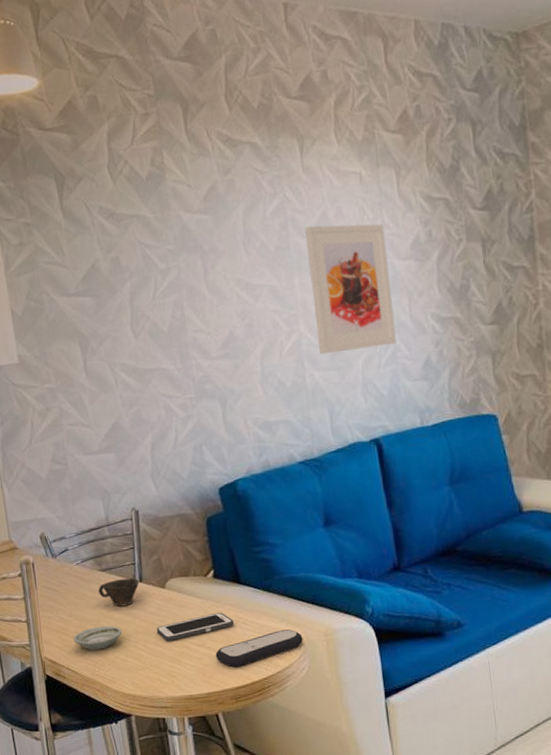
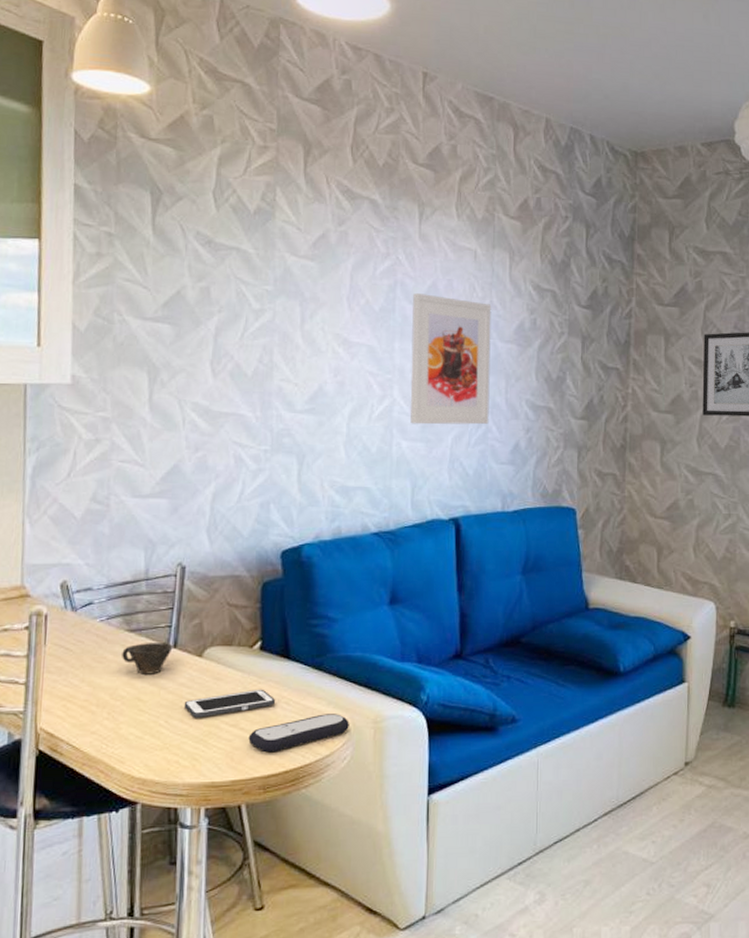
saucer: present [73,625,123,650] -> none [80,695,143,723]

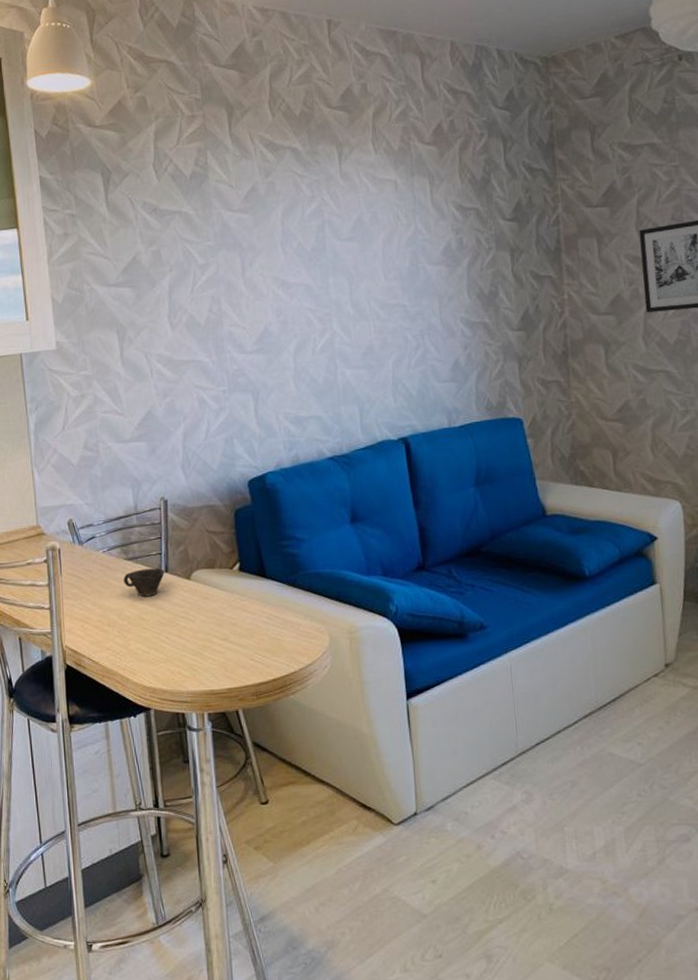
cell phone: present [184,689,275,718] -> none [179,605,257,634]
remote control: present [248,714,349,753] -> none [238,626,327,663]
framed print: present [410,293,492,425] -> none [341,229,427,353]

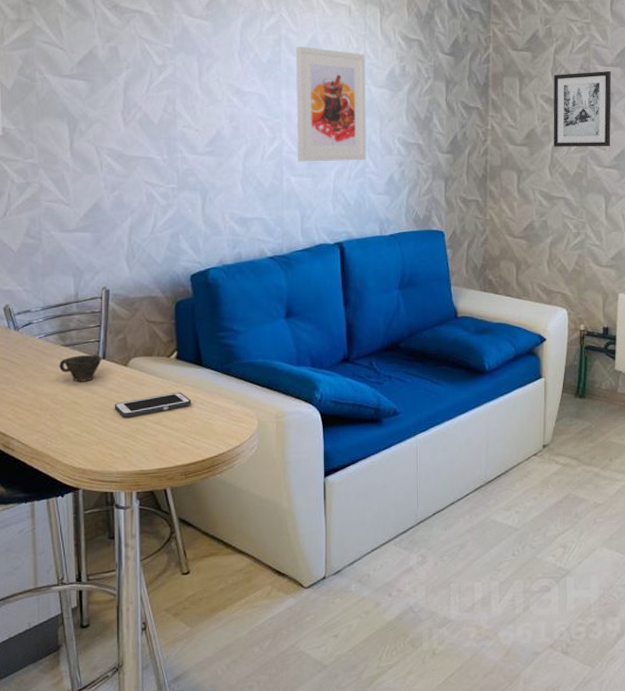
cell phone: none [179,605,257,634] -> present [114,392,191,418]
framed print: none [341,229,427,353] -> present [296,46,366,162]

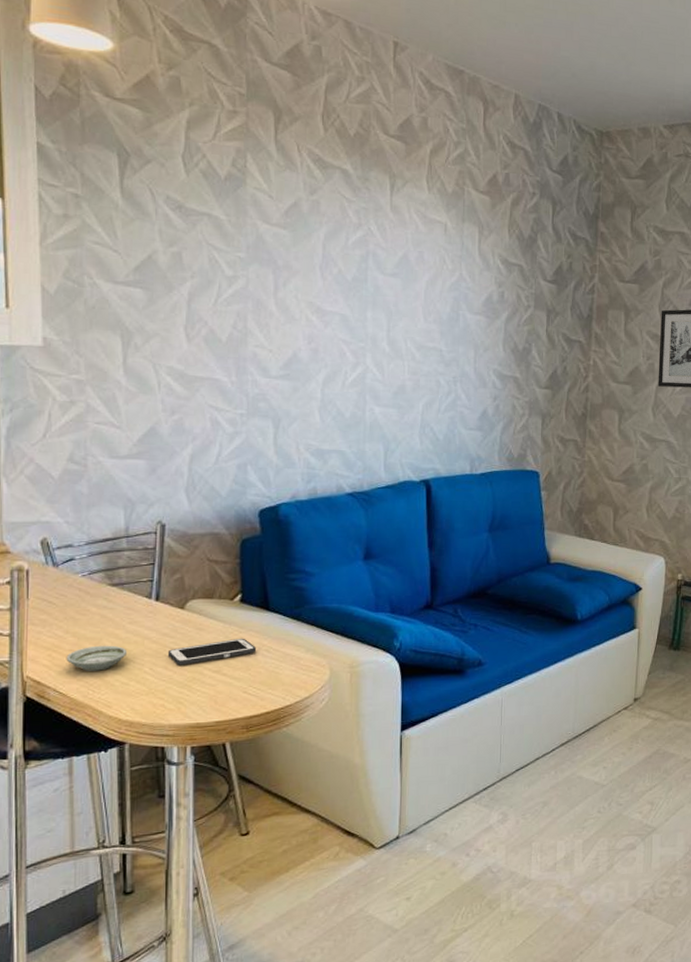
saucer: none [27,400,79,424] -> present [66,645,128,671]
cup: present [59,355,102,382] -> none [105,596,155,626]
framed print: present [296,46,366,162] -> none [383,264,461,392]

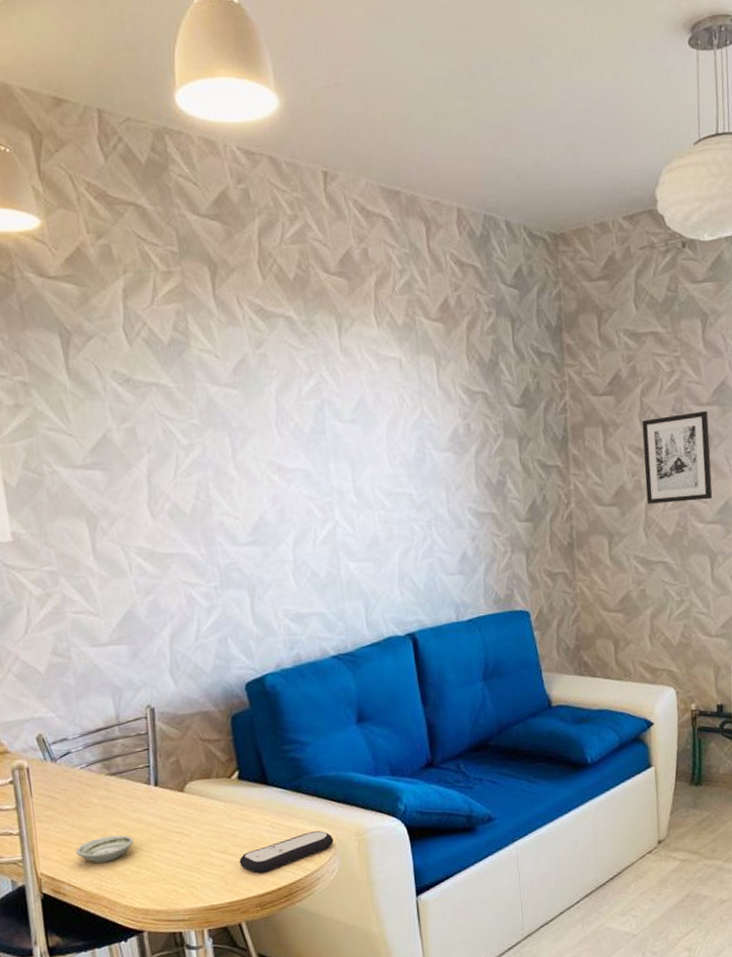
cell phone: present [167,638,256,665] -> none [173,815,260,849]
remote control: none [231,660,327,696] -> present [239,831,334,874]

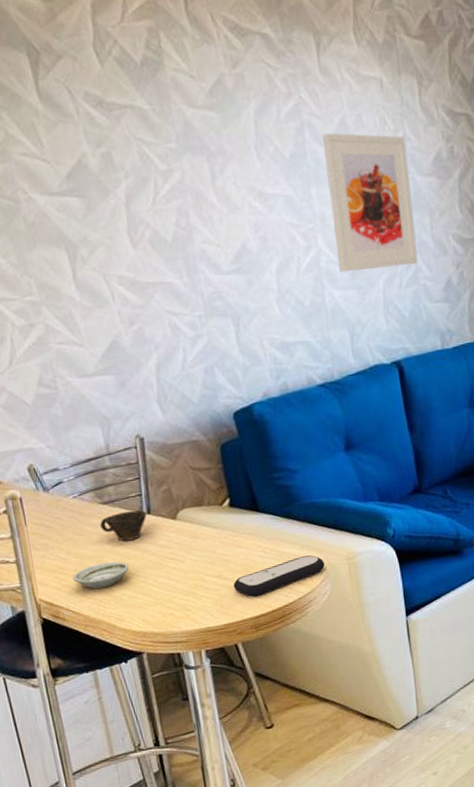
cup: none [106,782,155,814] -> present [100,510,147,541]
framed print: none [342,410,434,545] -> present [323,133,418,273]

